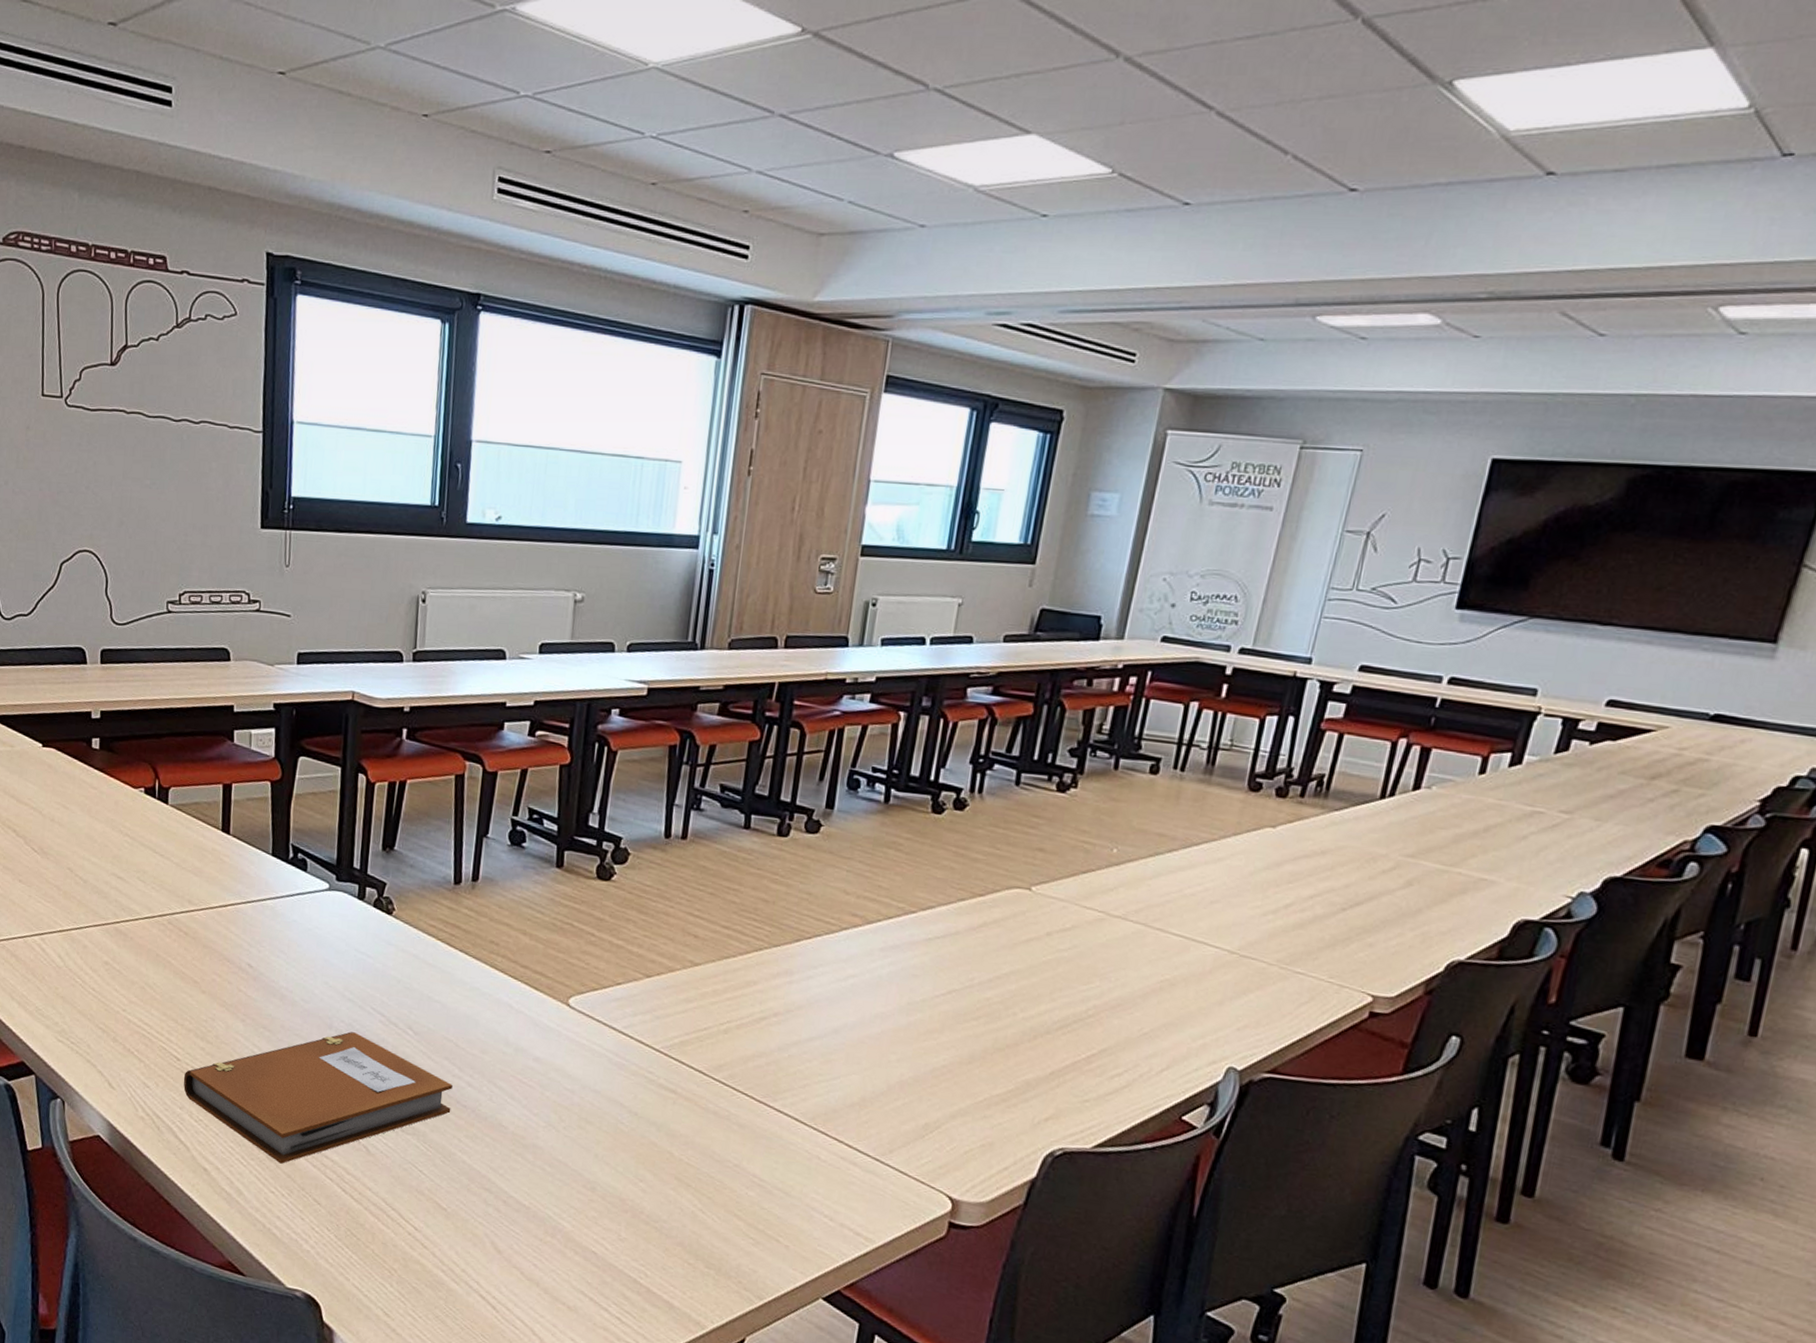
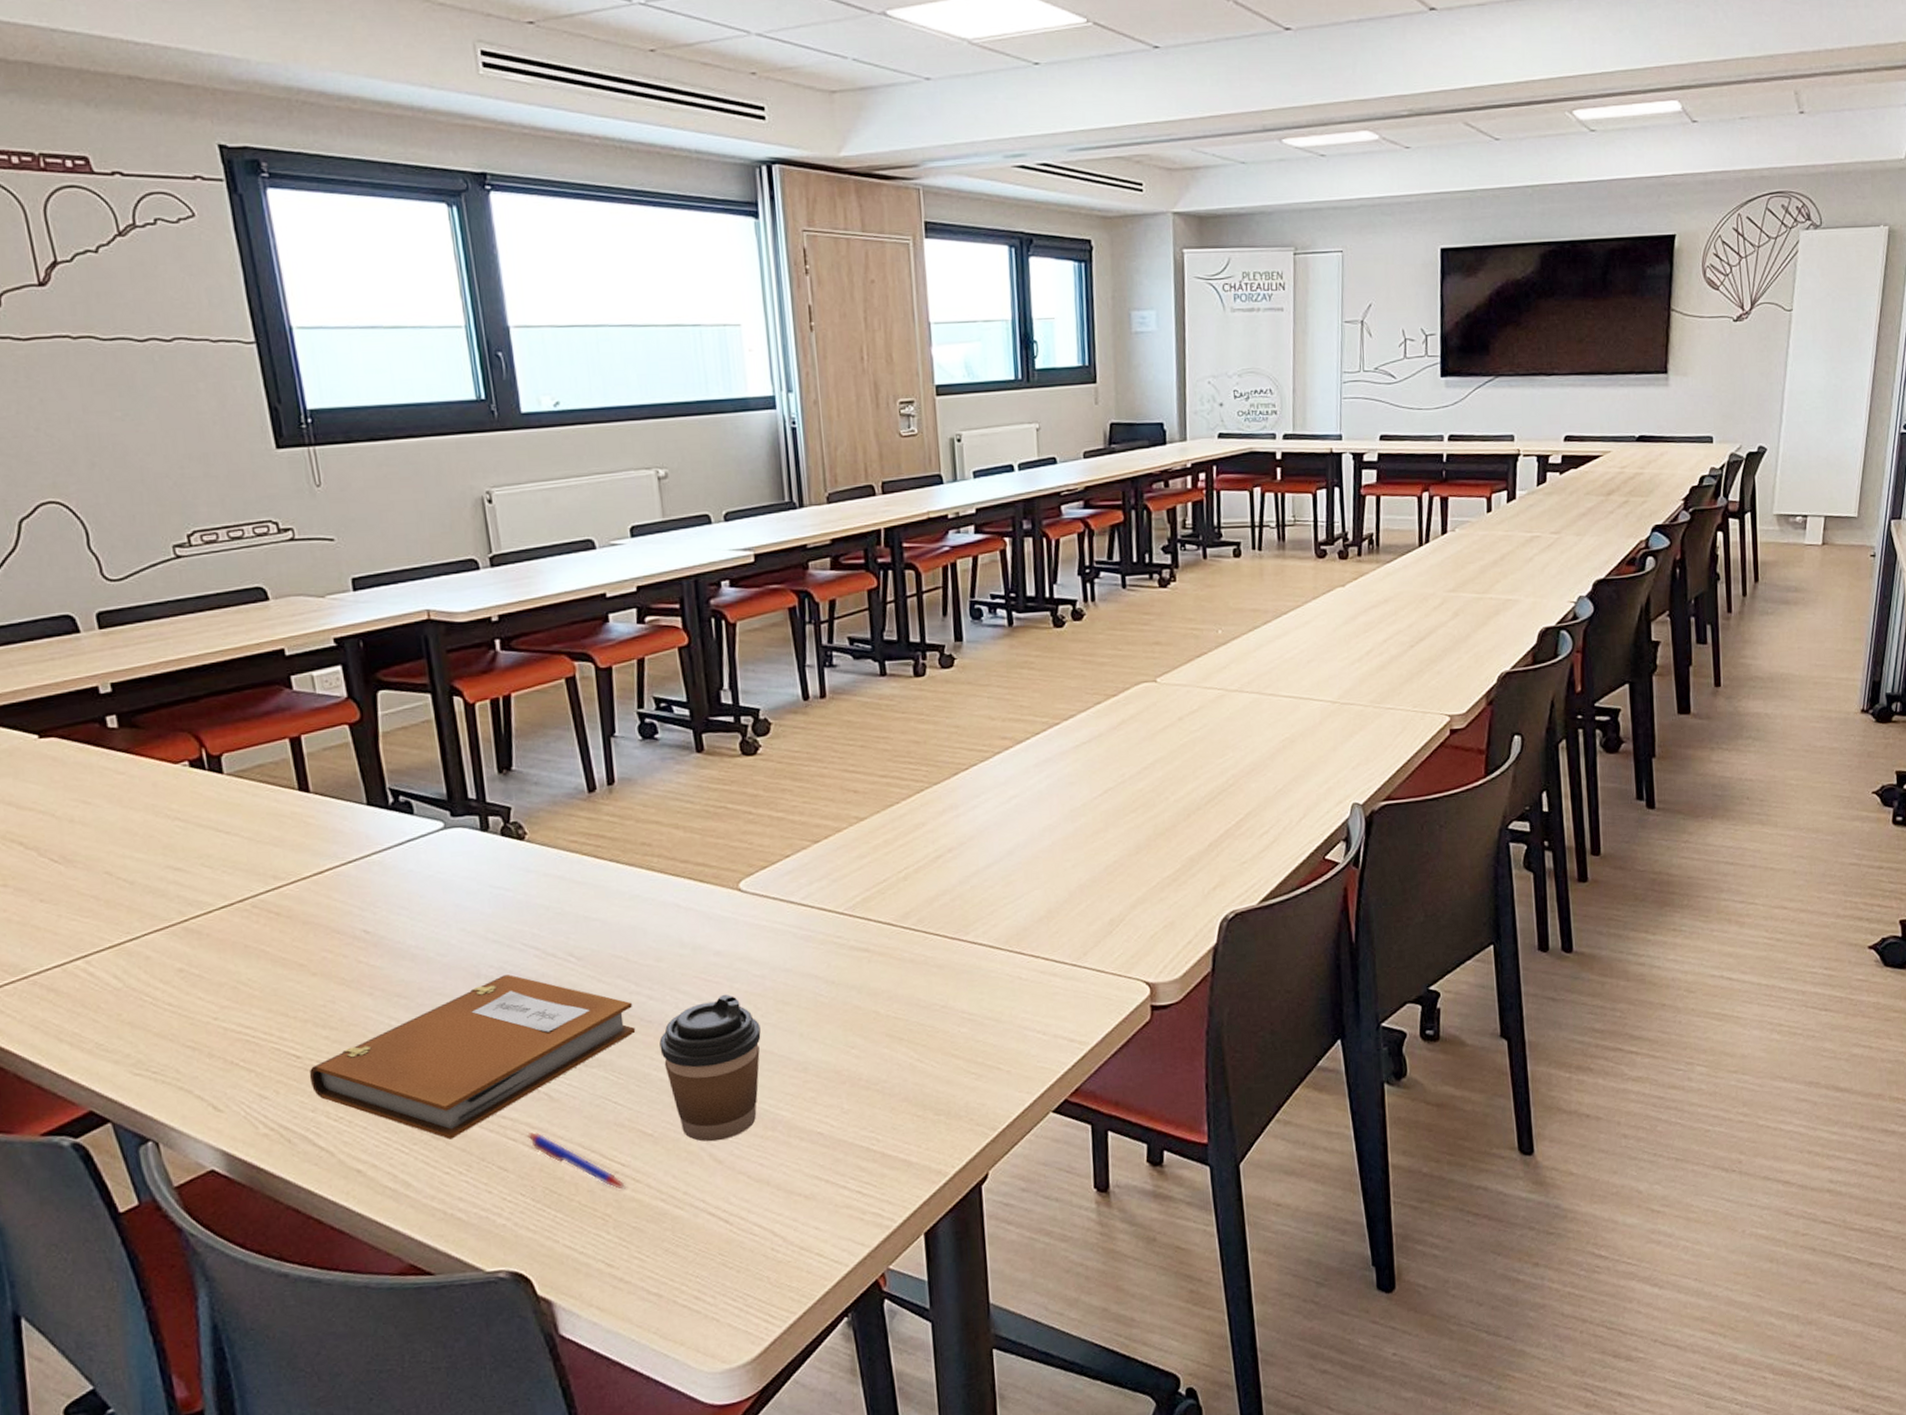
pen: none [342,1177,414,1251] -> present [527,1132,626,1190]
coffee cup: none [468,1098,561,1233] -> present [659,994,761,1142]

